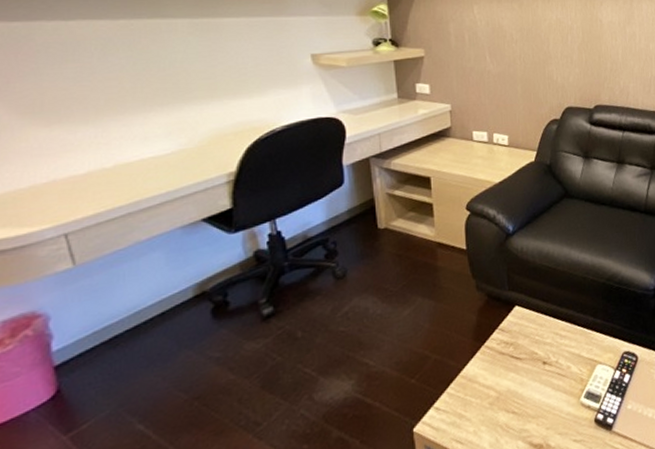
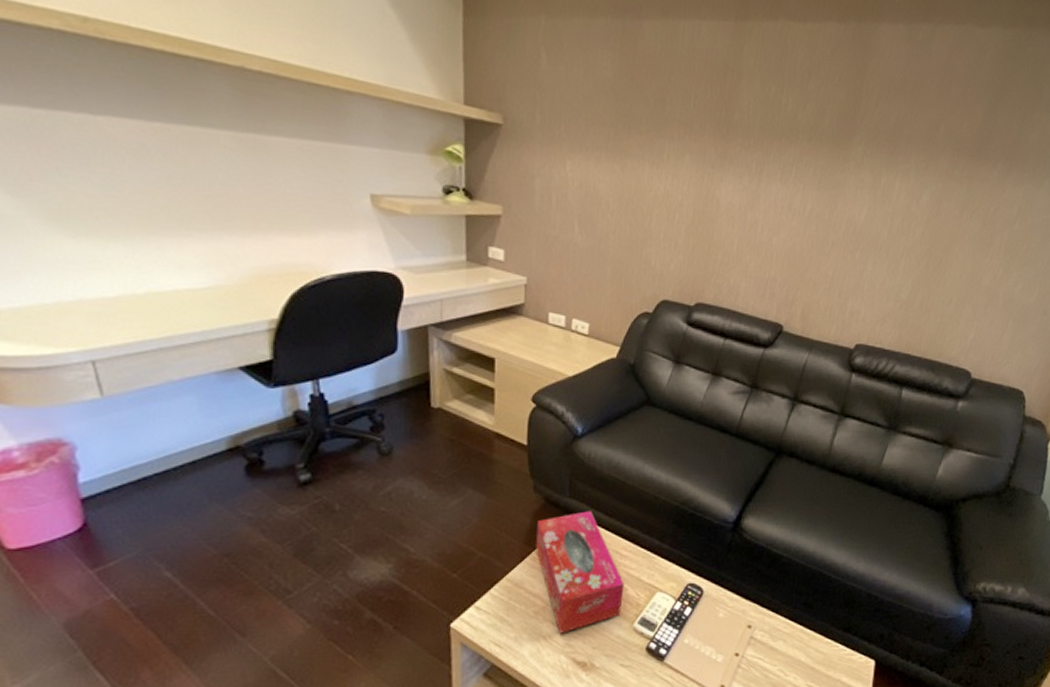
tissue box: none [483,300,568,420] -> present [536,511,624,633]

